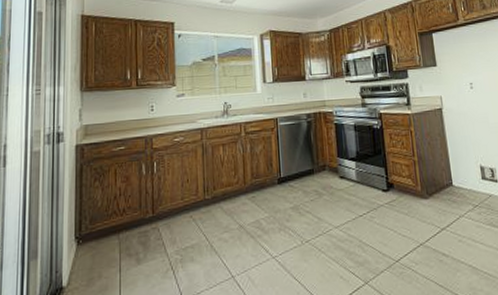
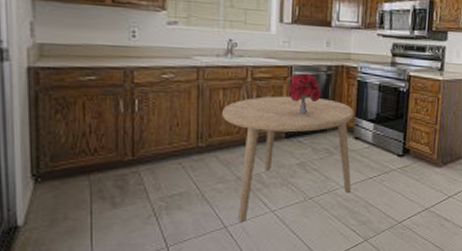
dining table: none [223,143,344,270] -> present [222,96,355,222]
bouquet: none [275,122,305,160] -> present [288,73,322,114]

